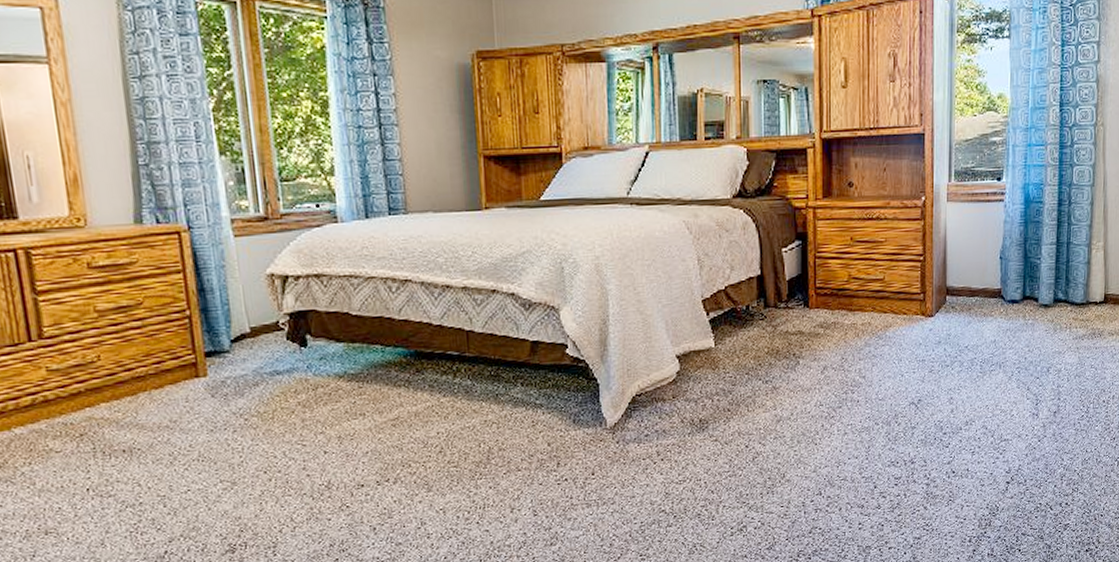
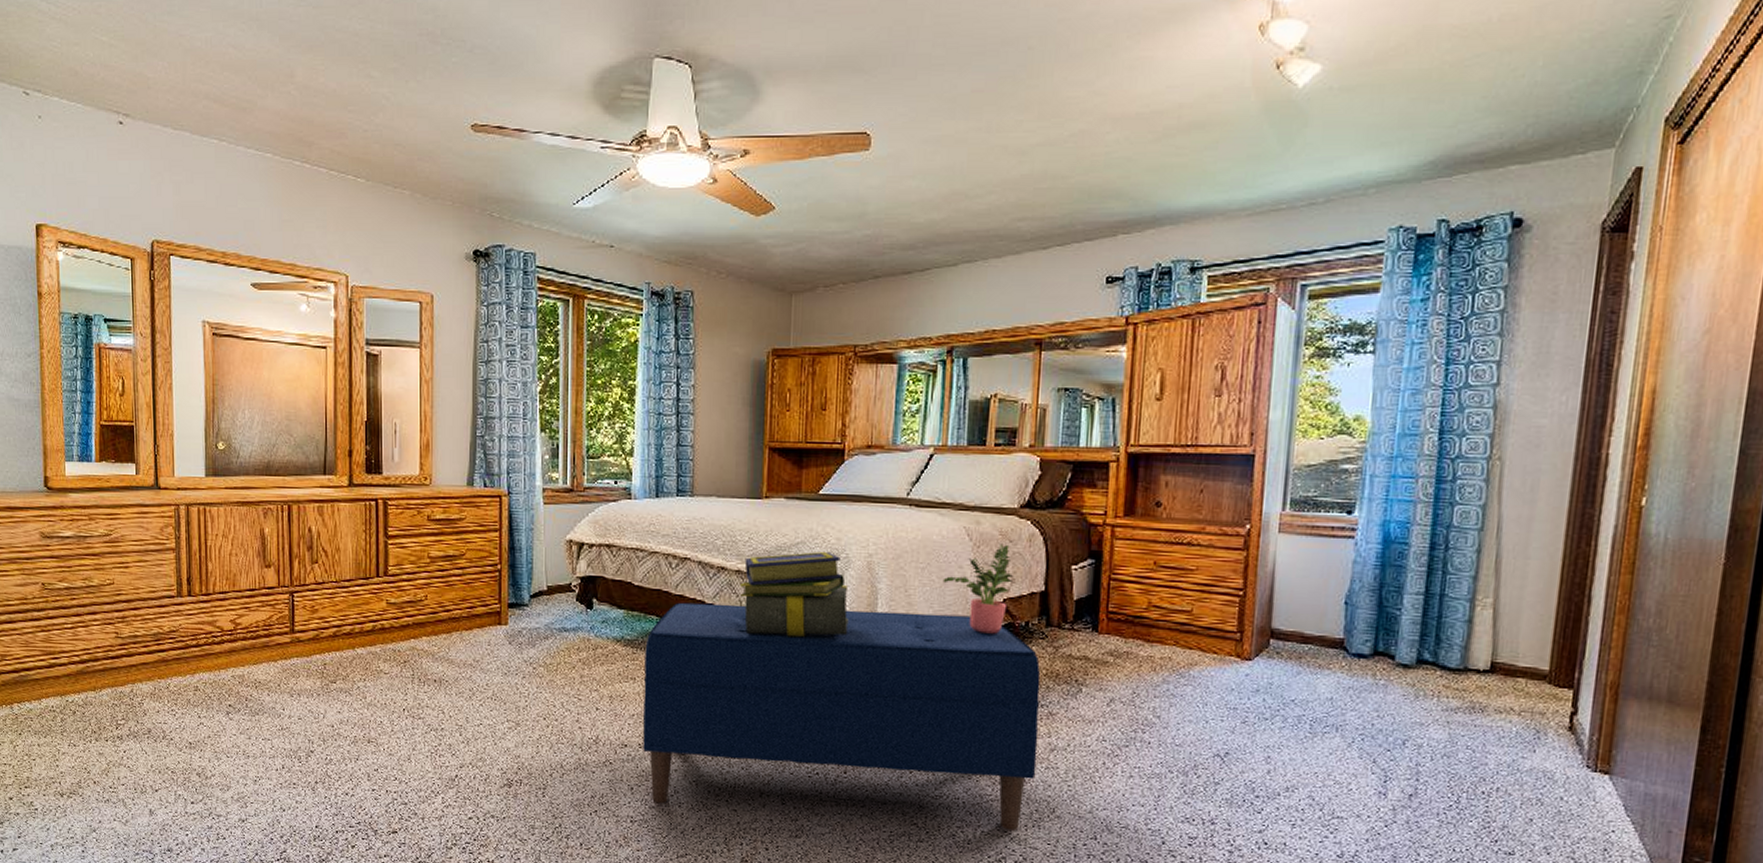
bench: none [372,306,766,539] -> present [643,602,1041,831]
stack of books: none [467,259,583,351] -> present [739,552,849,638]
potted plant: none [668,234,731,322] -> present [942,544,1013,634]

